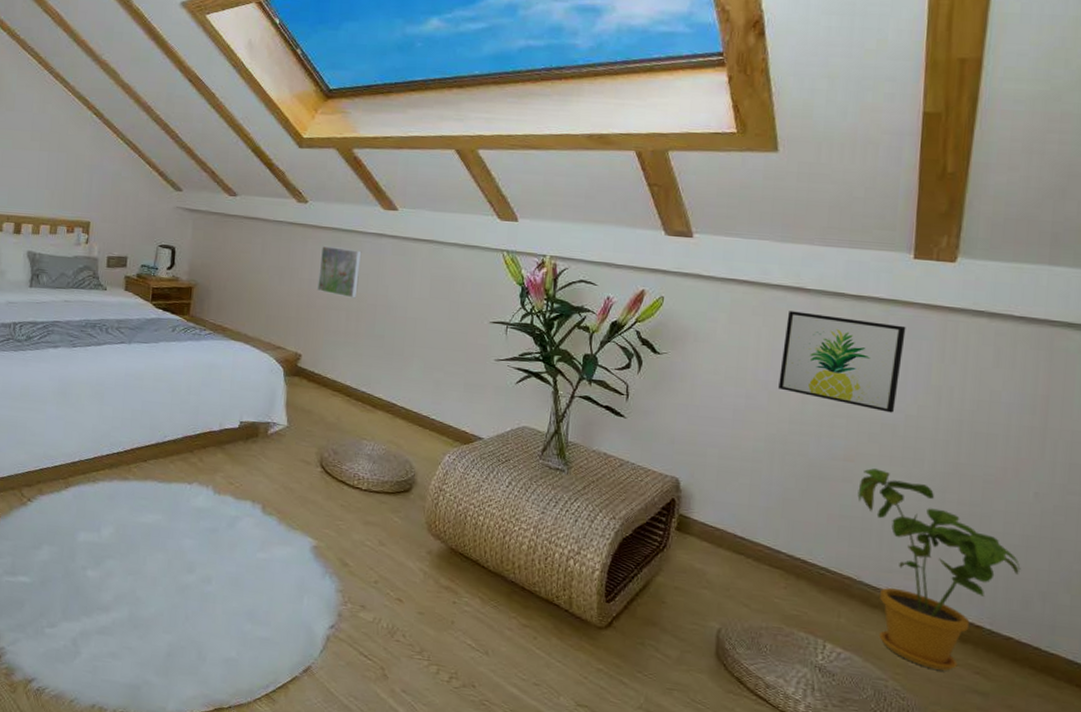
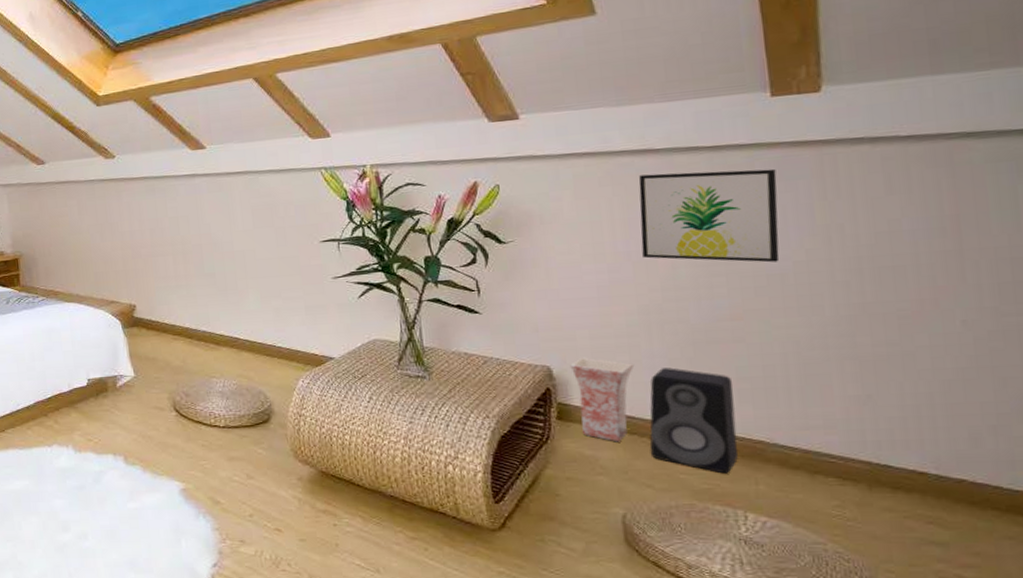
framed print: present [317,245,362,299] -> none [137,194,180,243]
vase: none [695,474,753,560] -> present [570,357,635,442]
speaker: none [752,496,835,603] -> present [649,368,738,474]
house plant: present [857,468,1021,671] -> none [753,323,961,525]

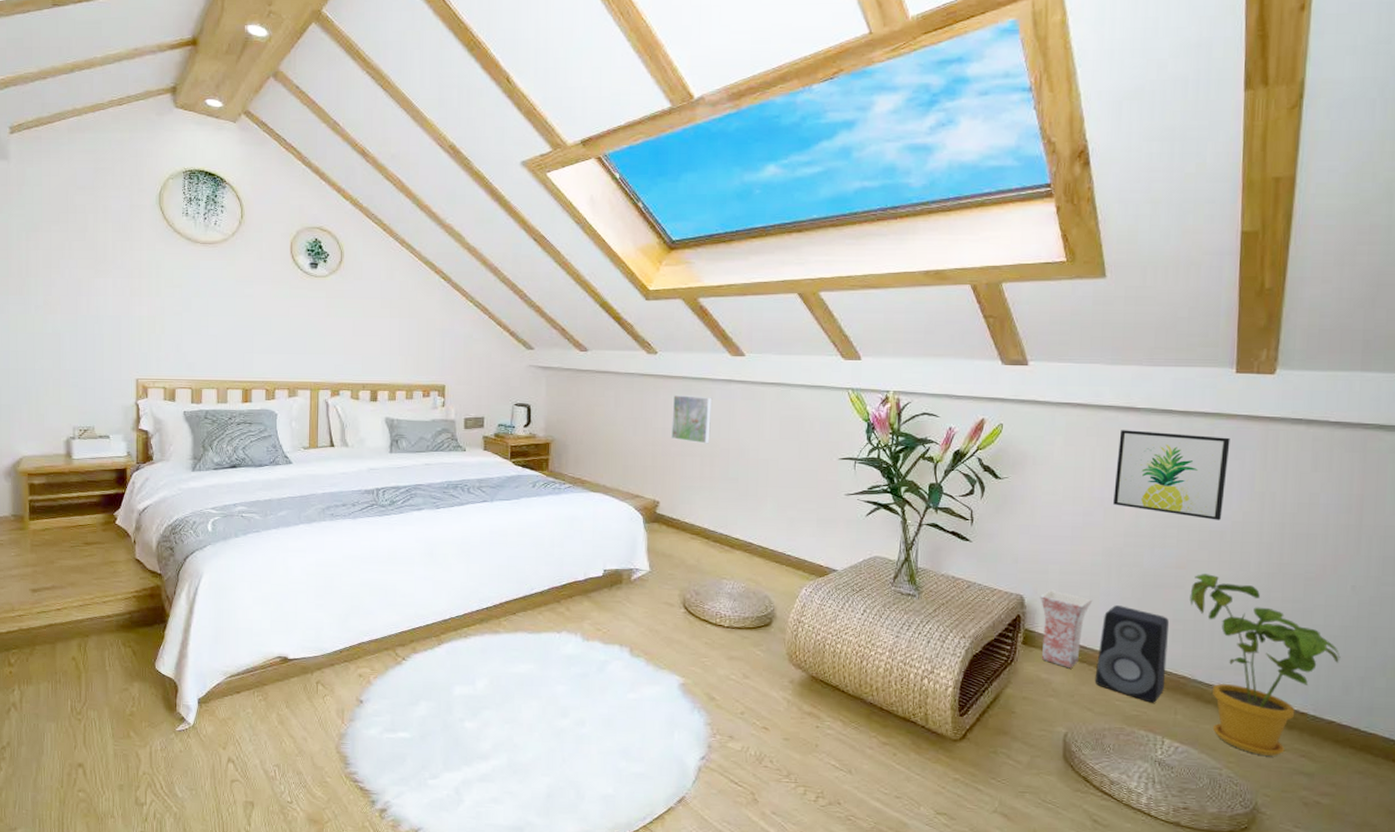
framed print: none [137,194,180,243] -> present [671,394,713,444]
house plant: none [753,323,961,525] -> present [1189,574,1341,756]

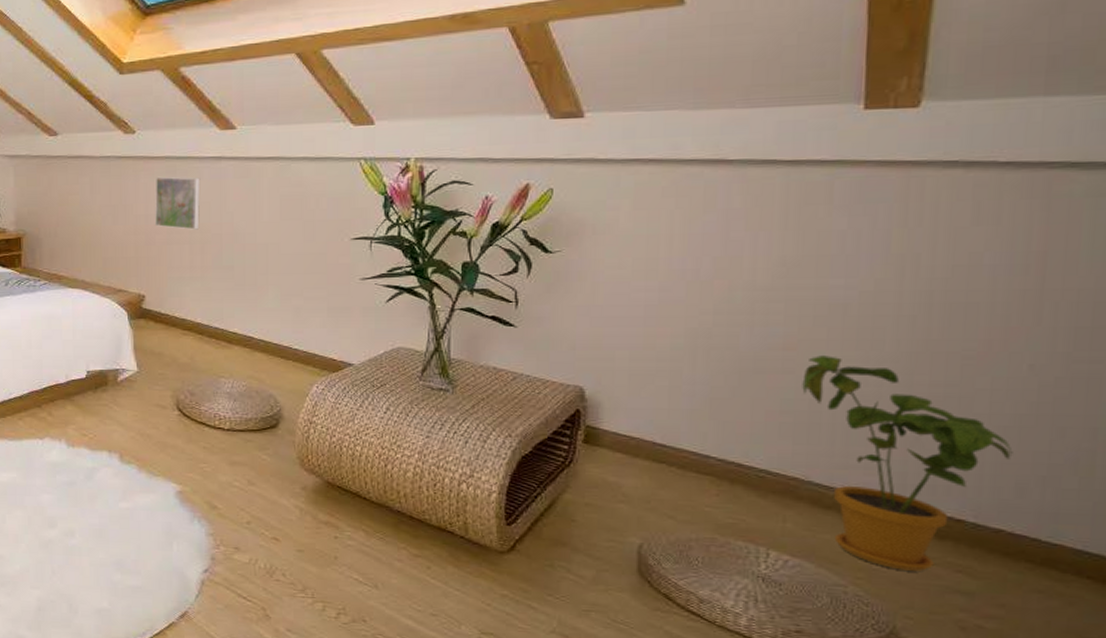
vase: present [1040,589,1093,669] -> none [604,379,673,470]
speaker: present [1094,605,1170,703] -> none [677,396,776,509]
wall art: present [1113,430,1230,520] -> none [698,187,857,291]

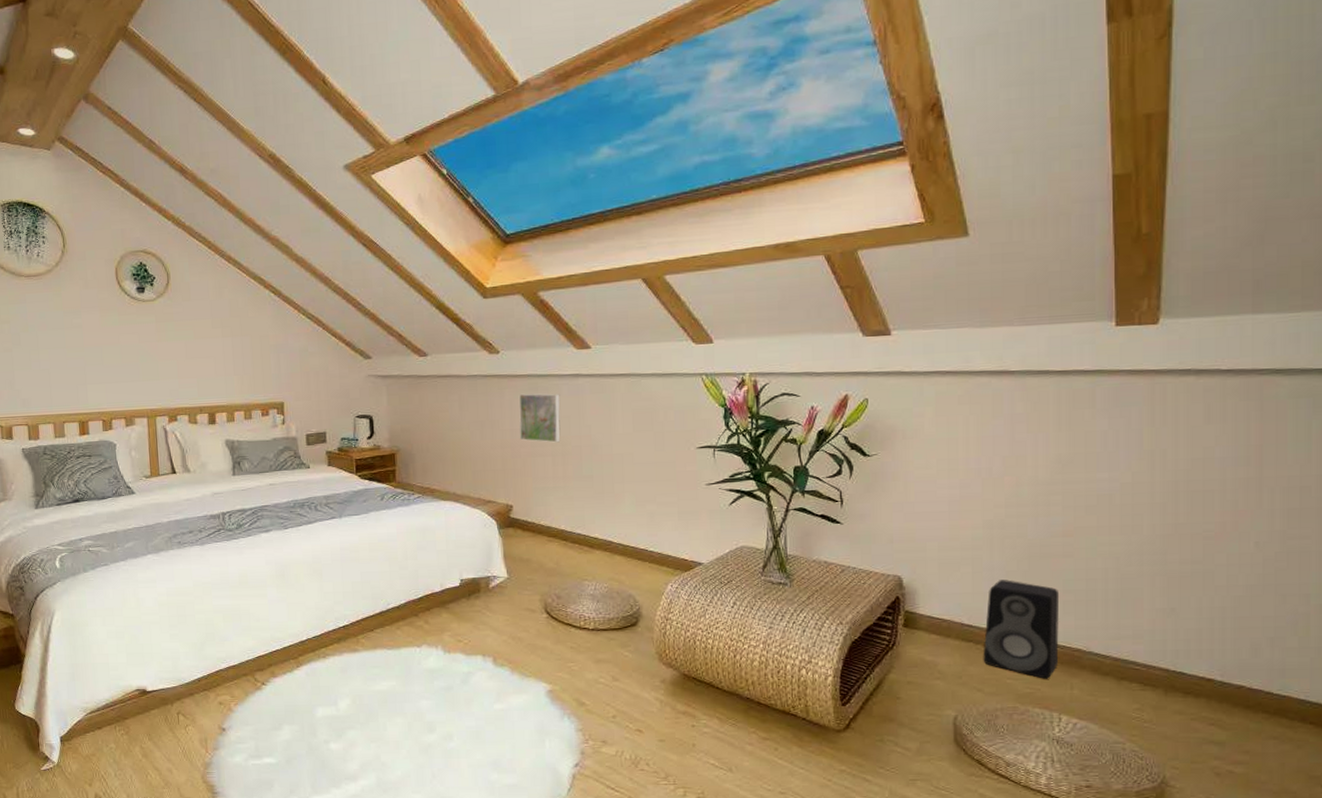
speaker: none [677,396,776,509] -> present [983,580,1060,679]
house plant: present [802,356,1013,571] -> none [1080,540,1247,726]

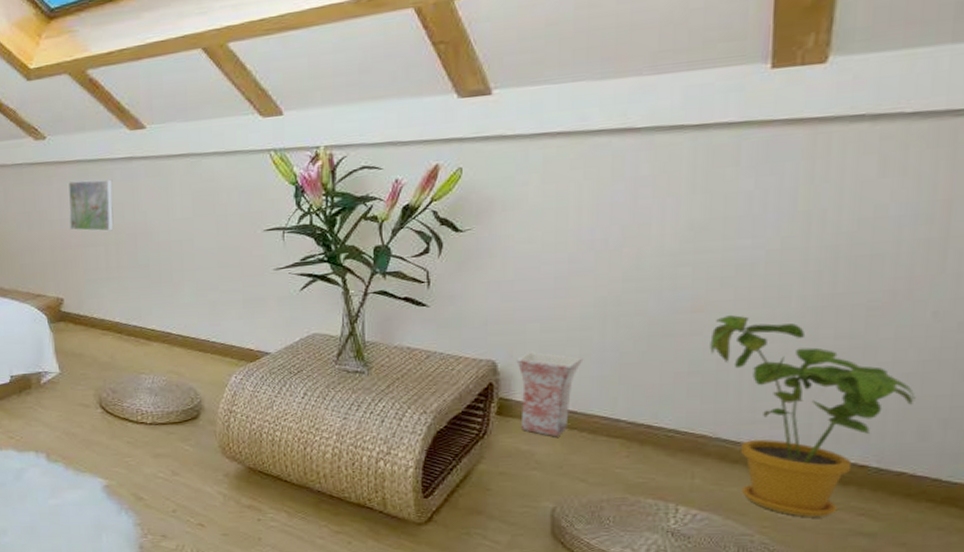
vase: none [919,568,976,649] -> present [516,351,584,437]
speaker: present [983,580,1060,679] -> none [588,362,684,468]
house plant: none [1080,540,1247,726] -> present [710,315,916,517]

